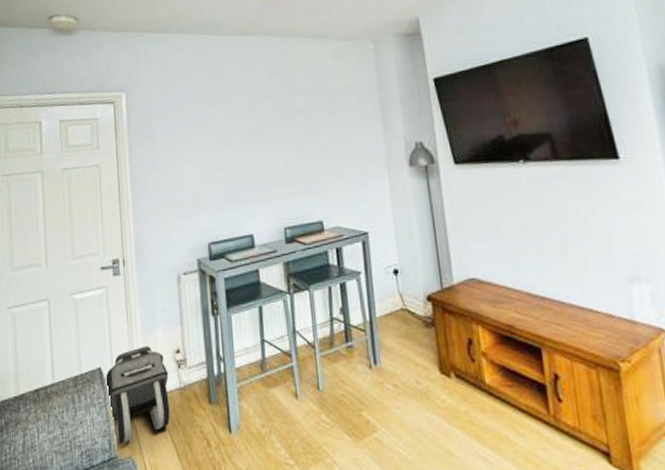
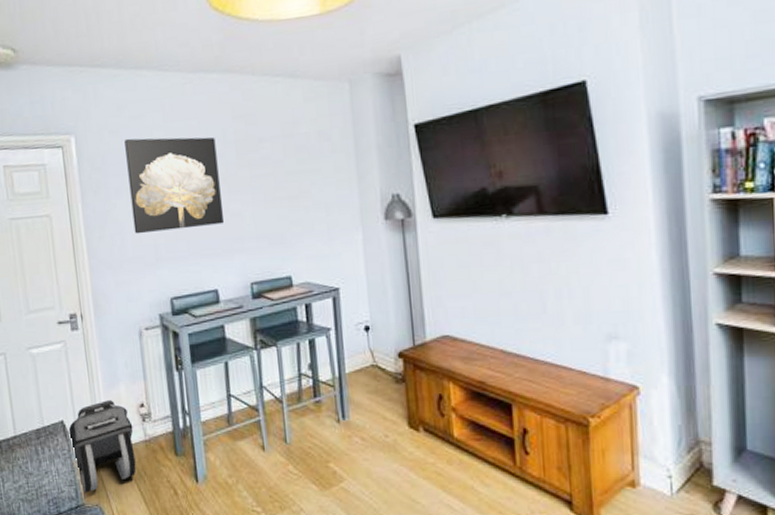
wall art: none [170,92,259,182] -> present [124,137,224,234]

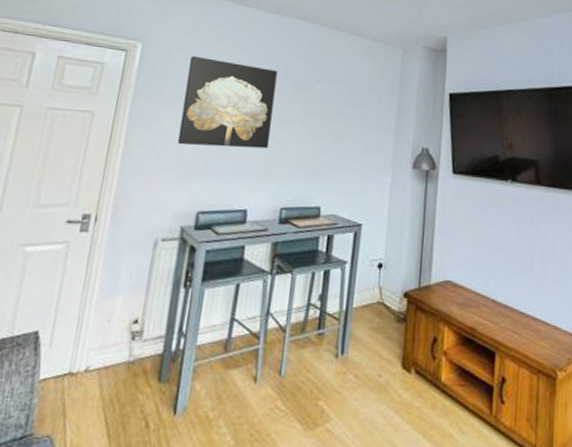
backpack: present [68,400,137,493] -> none [36,312,119,420]

